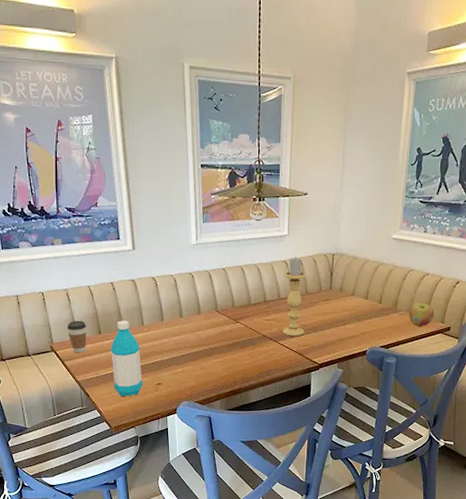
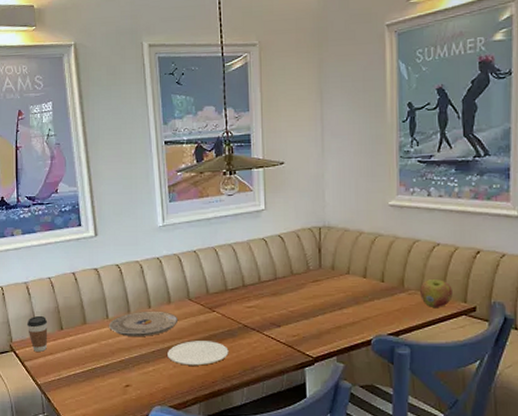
water bottle: present [111,320,143,396] -> none [73,314,110,401]
plate: none [144,319,207,342] -> present [109,311,179,336]
plate: none [196,347,249,368] -> present [167,341,229,366]
candle holder: present [283,256,305,337] -> none [264,233,293,326]

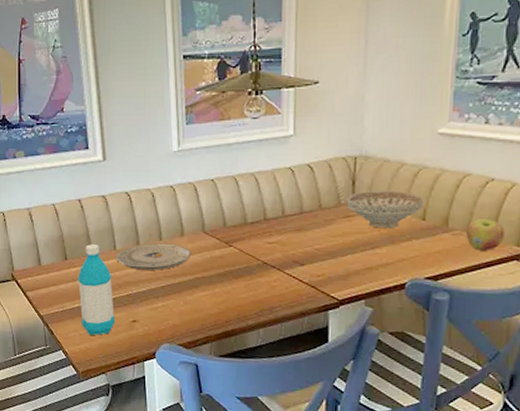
coffee cup: present [26,315,48,352] -> none [29,244,51,282]
water bottle: none [73,314,110,401] -> present [78,244,116,335]
plate: present [167,341,229,366] -> none [178,277,245,304]
decorative bowl: none [315,256,382,291] -> present [347,190,425,229]

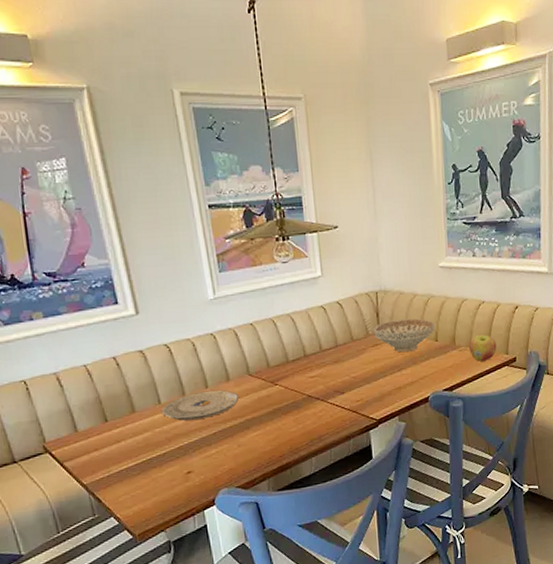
water bottle: present [78,244,116,335] -> none [122,401,169,495]

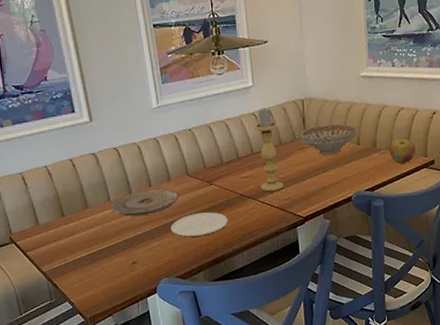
plate: none [230,415,295,444] -> present [171,212,228,238]
candle holder: none [323,299,356,393] -> present [254,107,284,192]

